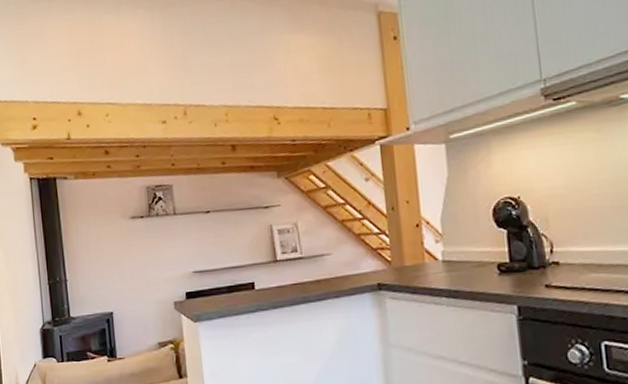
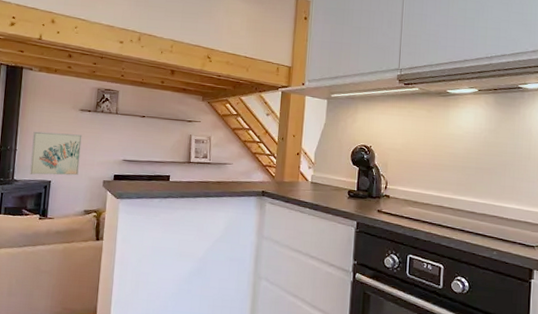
wall art: none [82,249,143,308] -> present [29,131,82,176]

